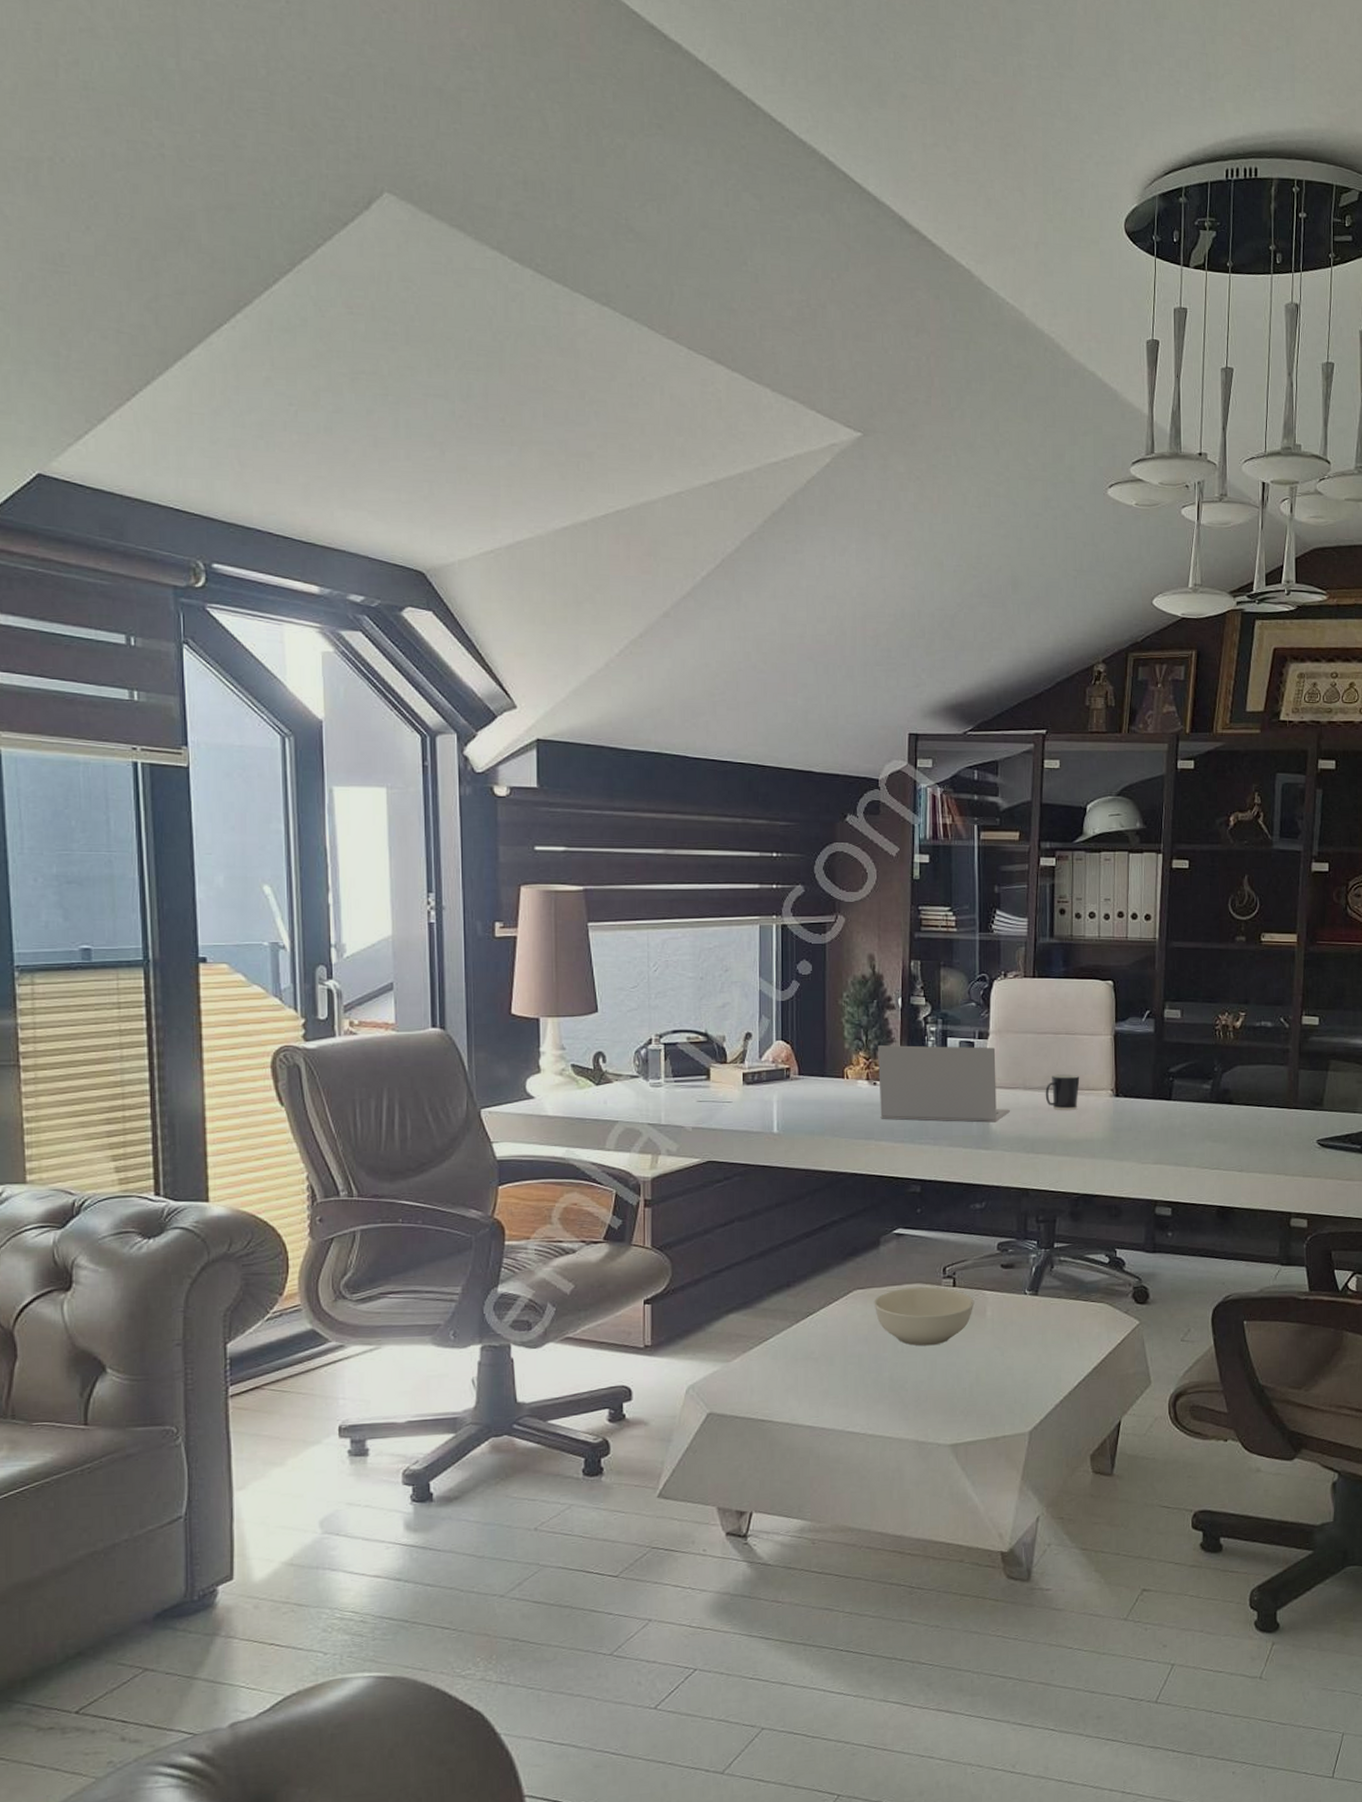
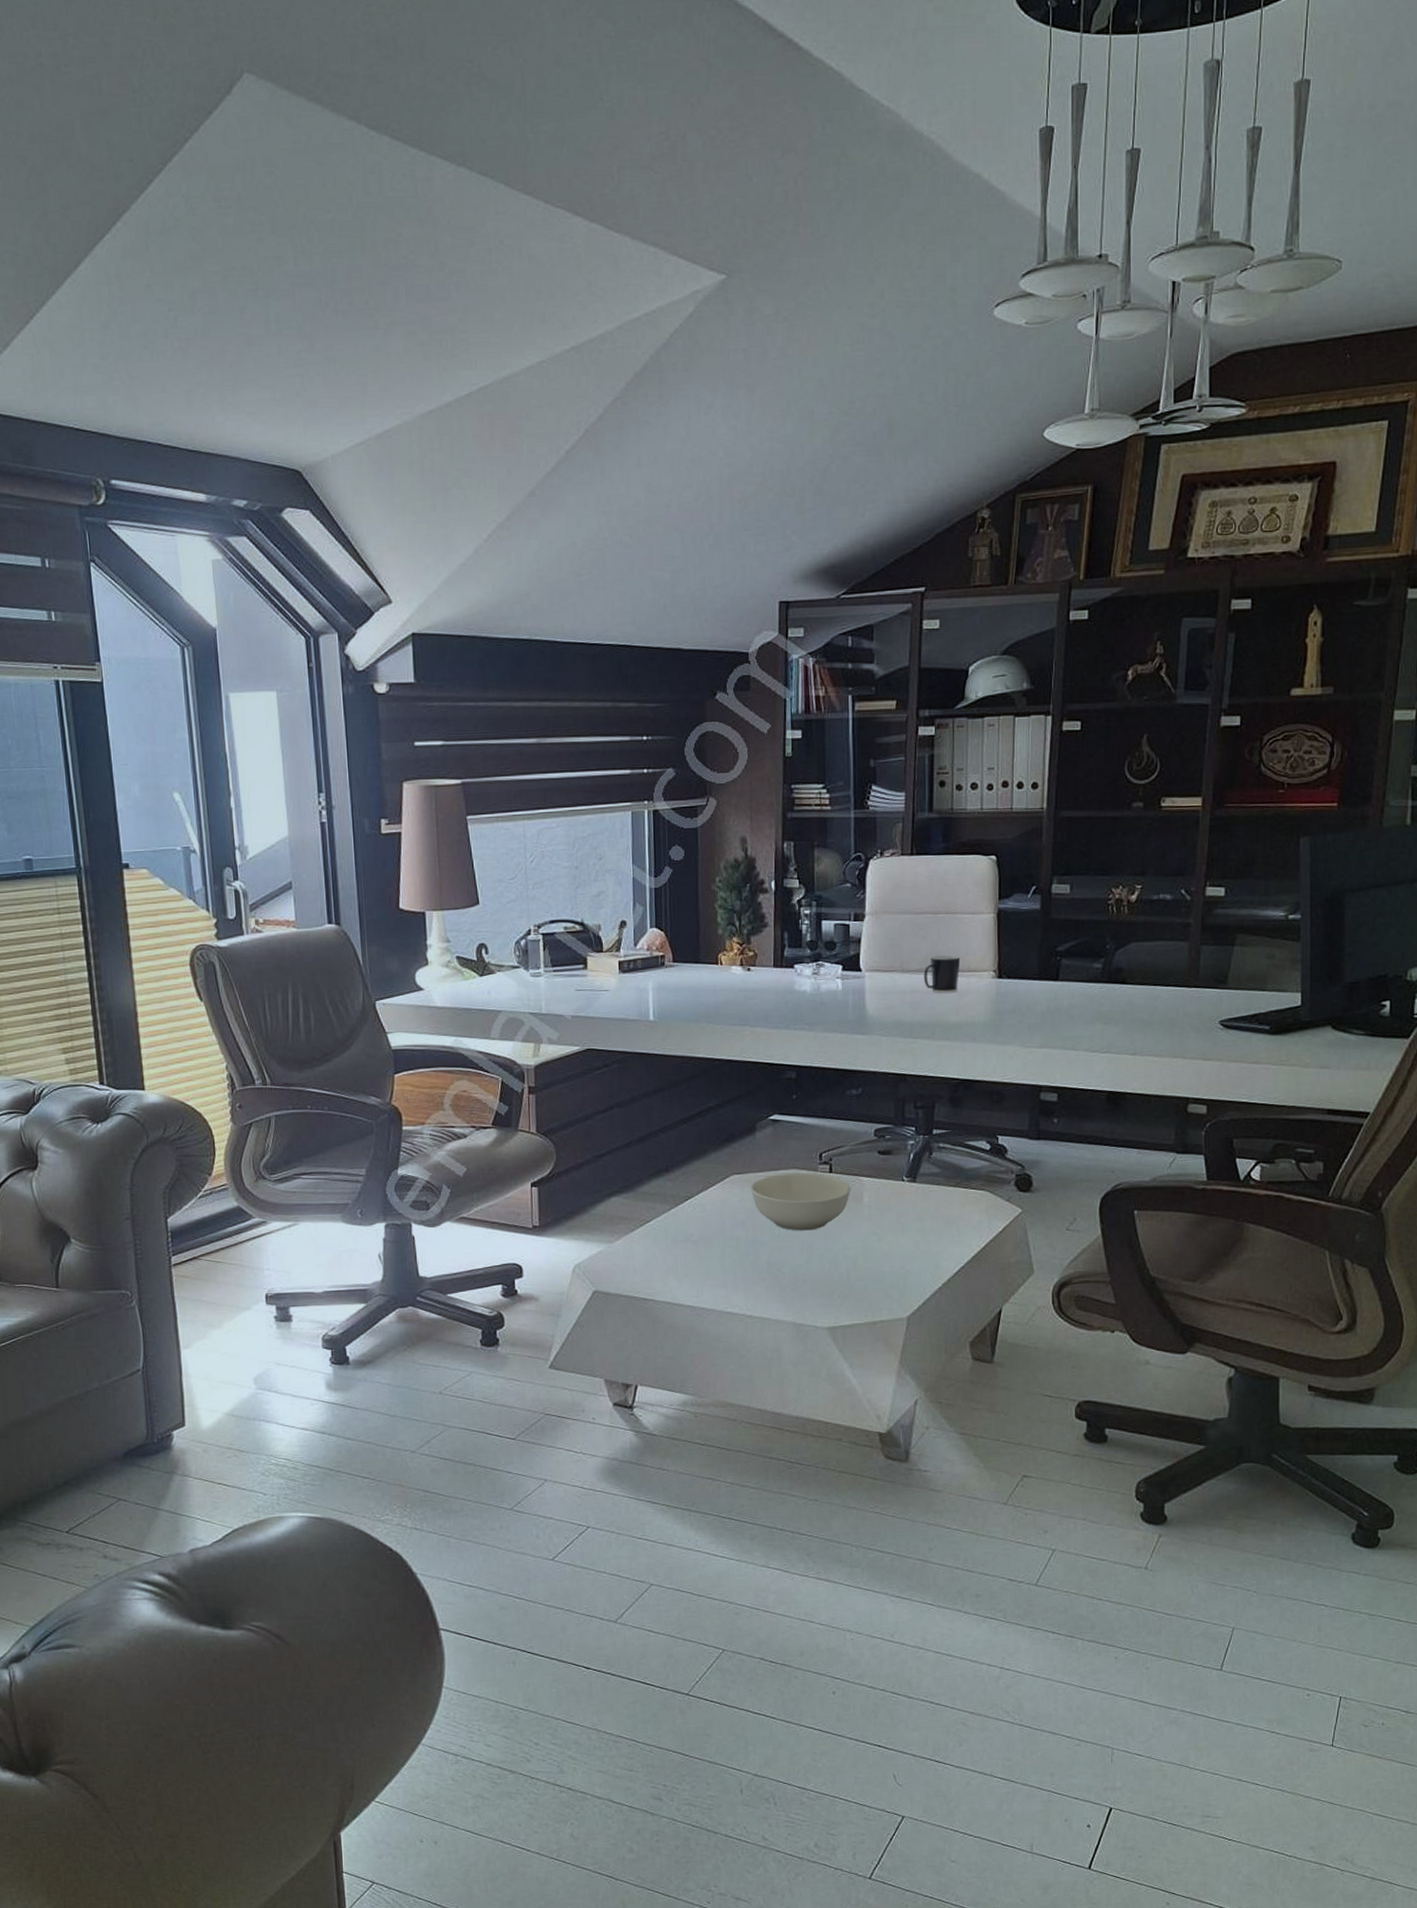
laptop: present [878,1045,1010,1123] -> none [751,929,887,1008]

